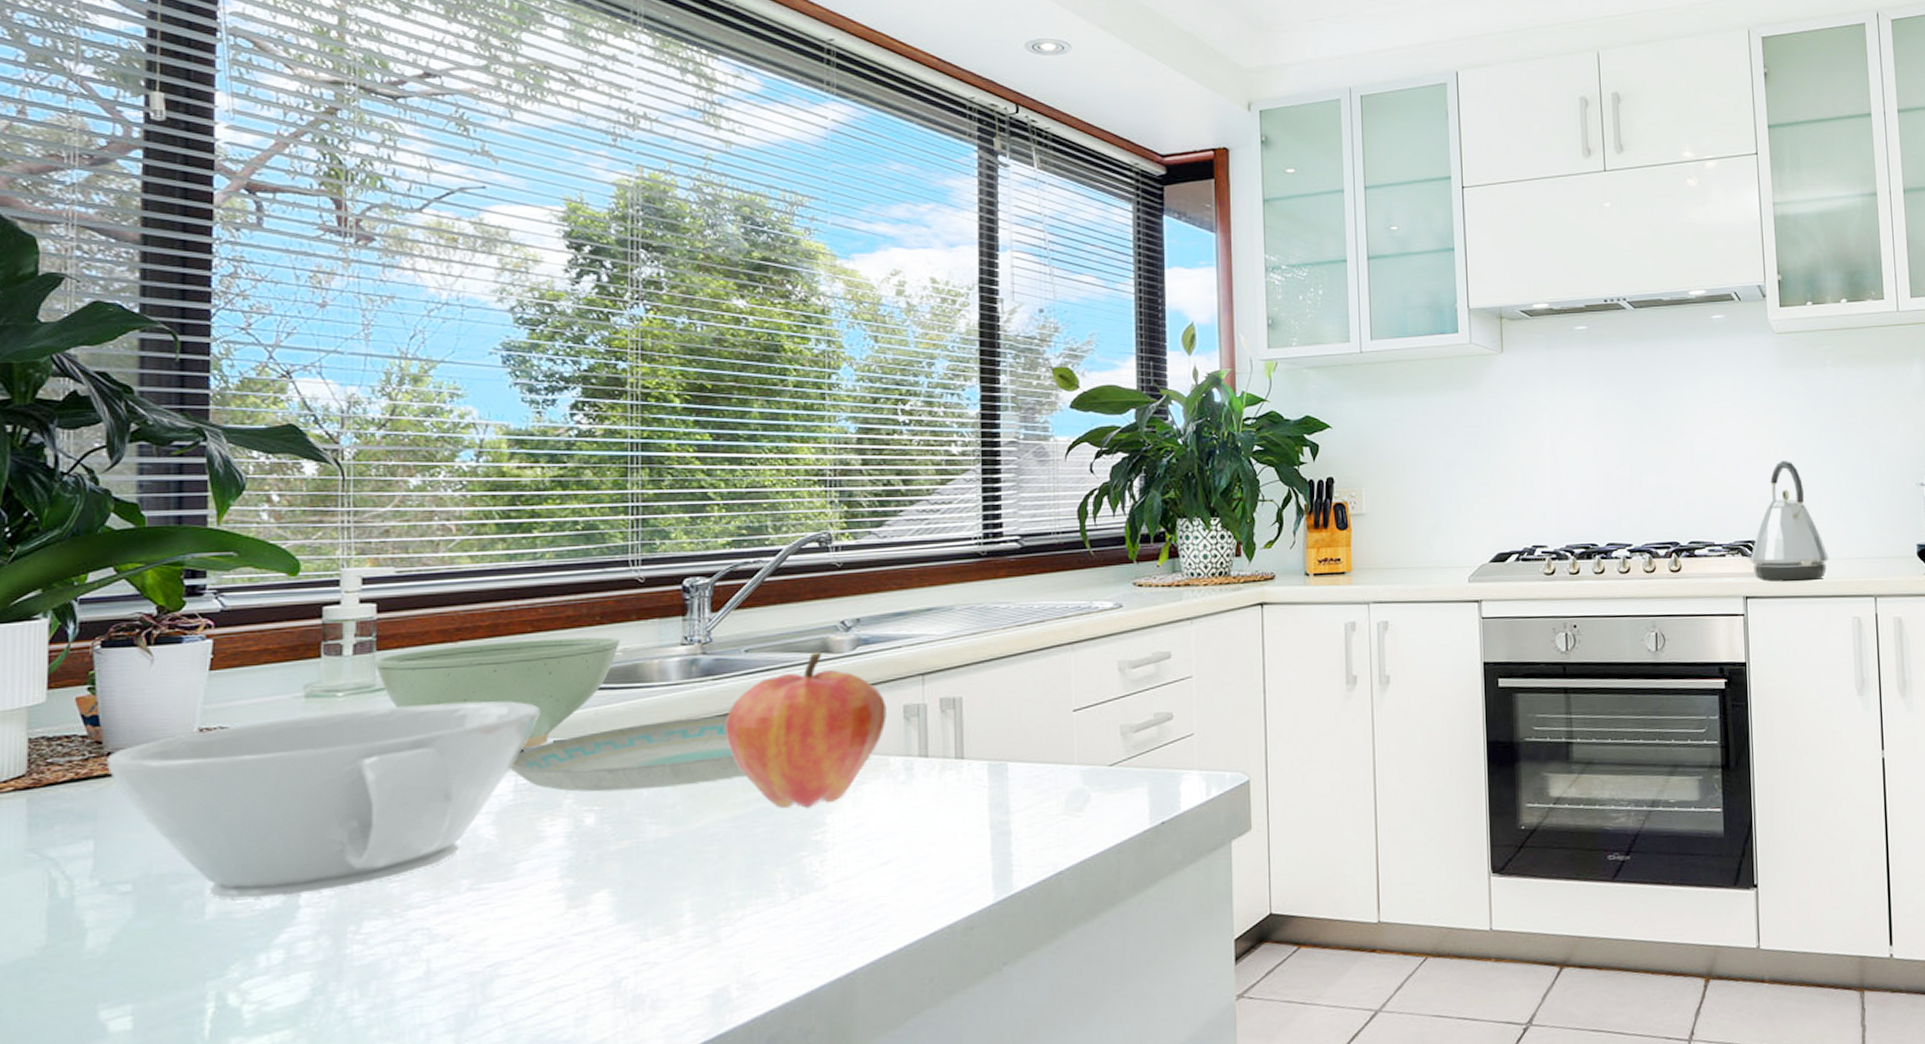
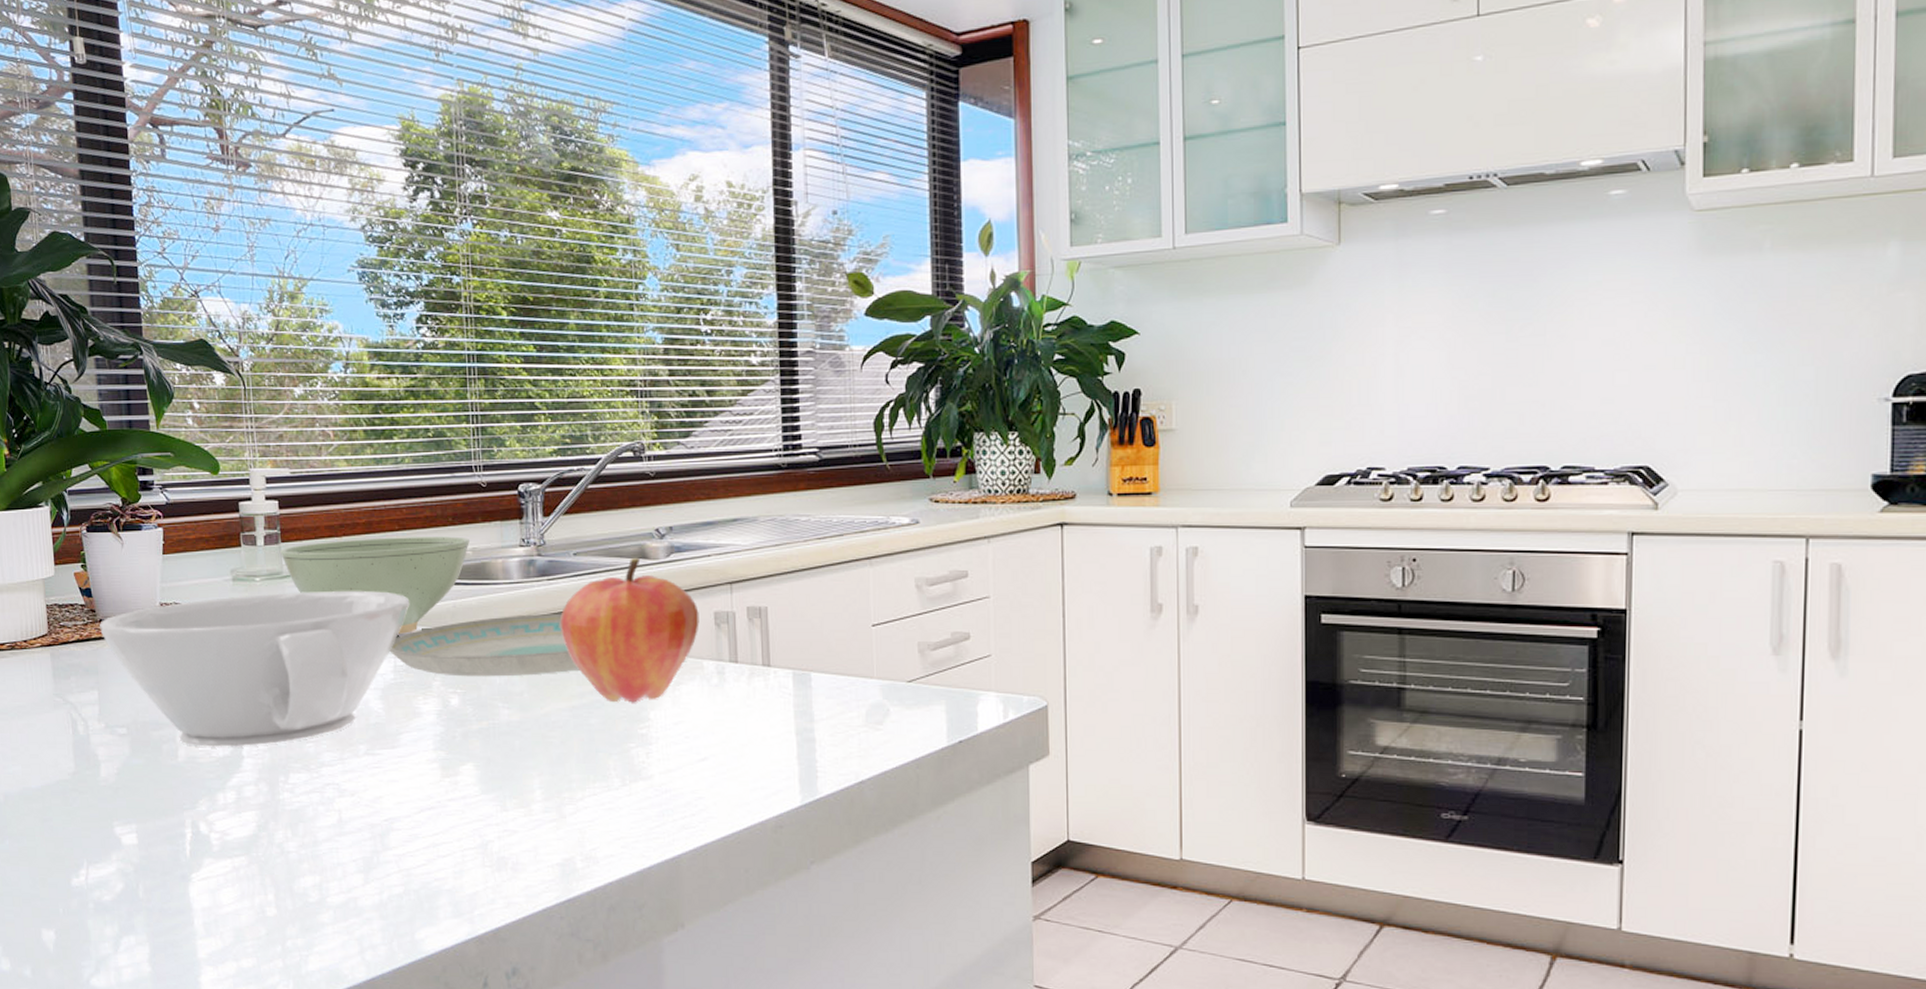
kettle: present [1750,460,1829,583] -> none [1641,369,1746,517]

